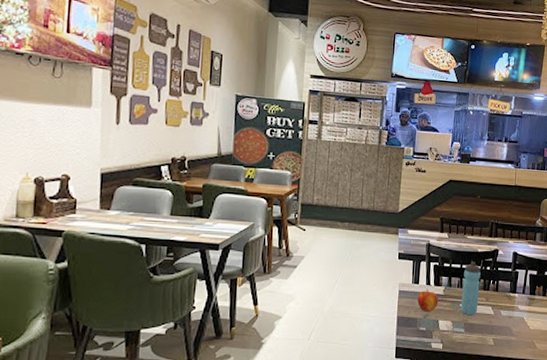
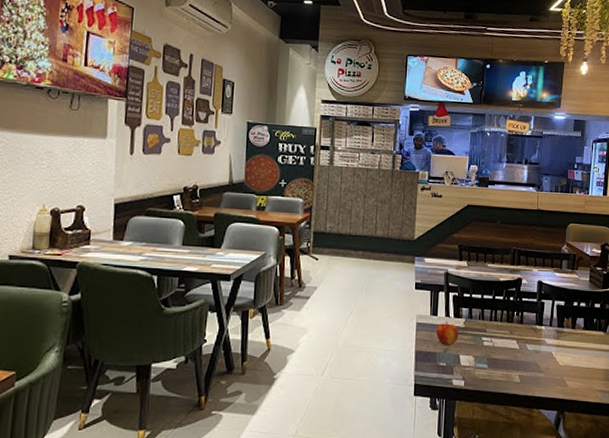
water bottle: present [460,261,481,316] -> none [483,291,504,351]

